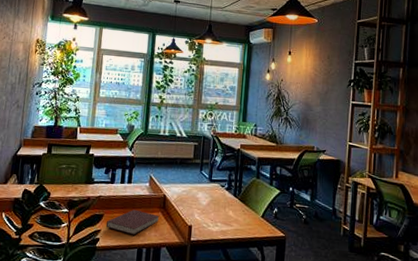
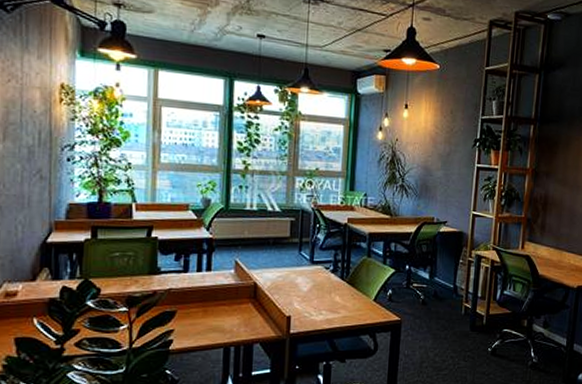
notebook: present [105,209,160,235] -> none [180,302,250,333]

